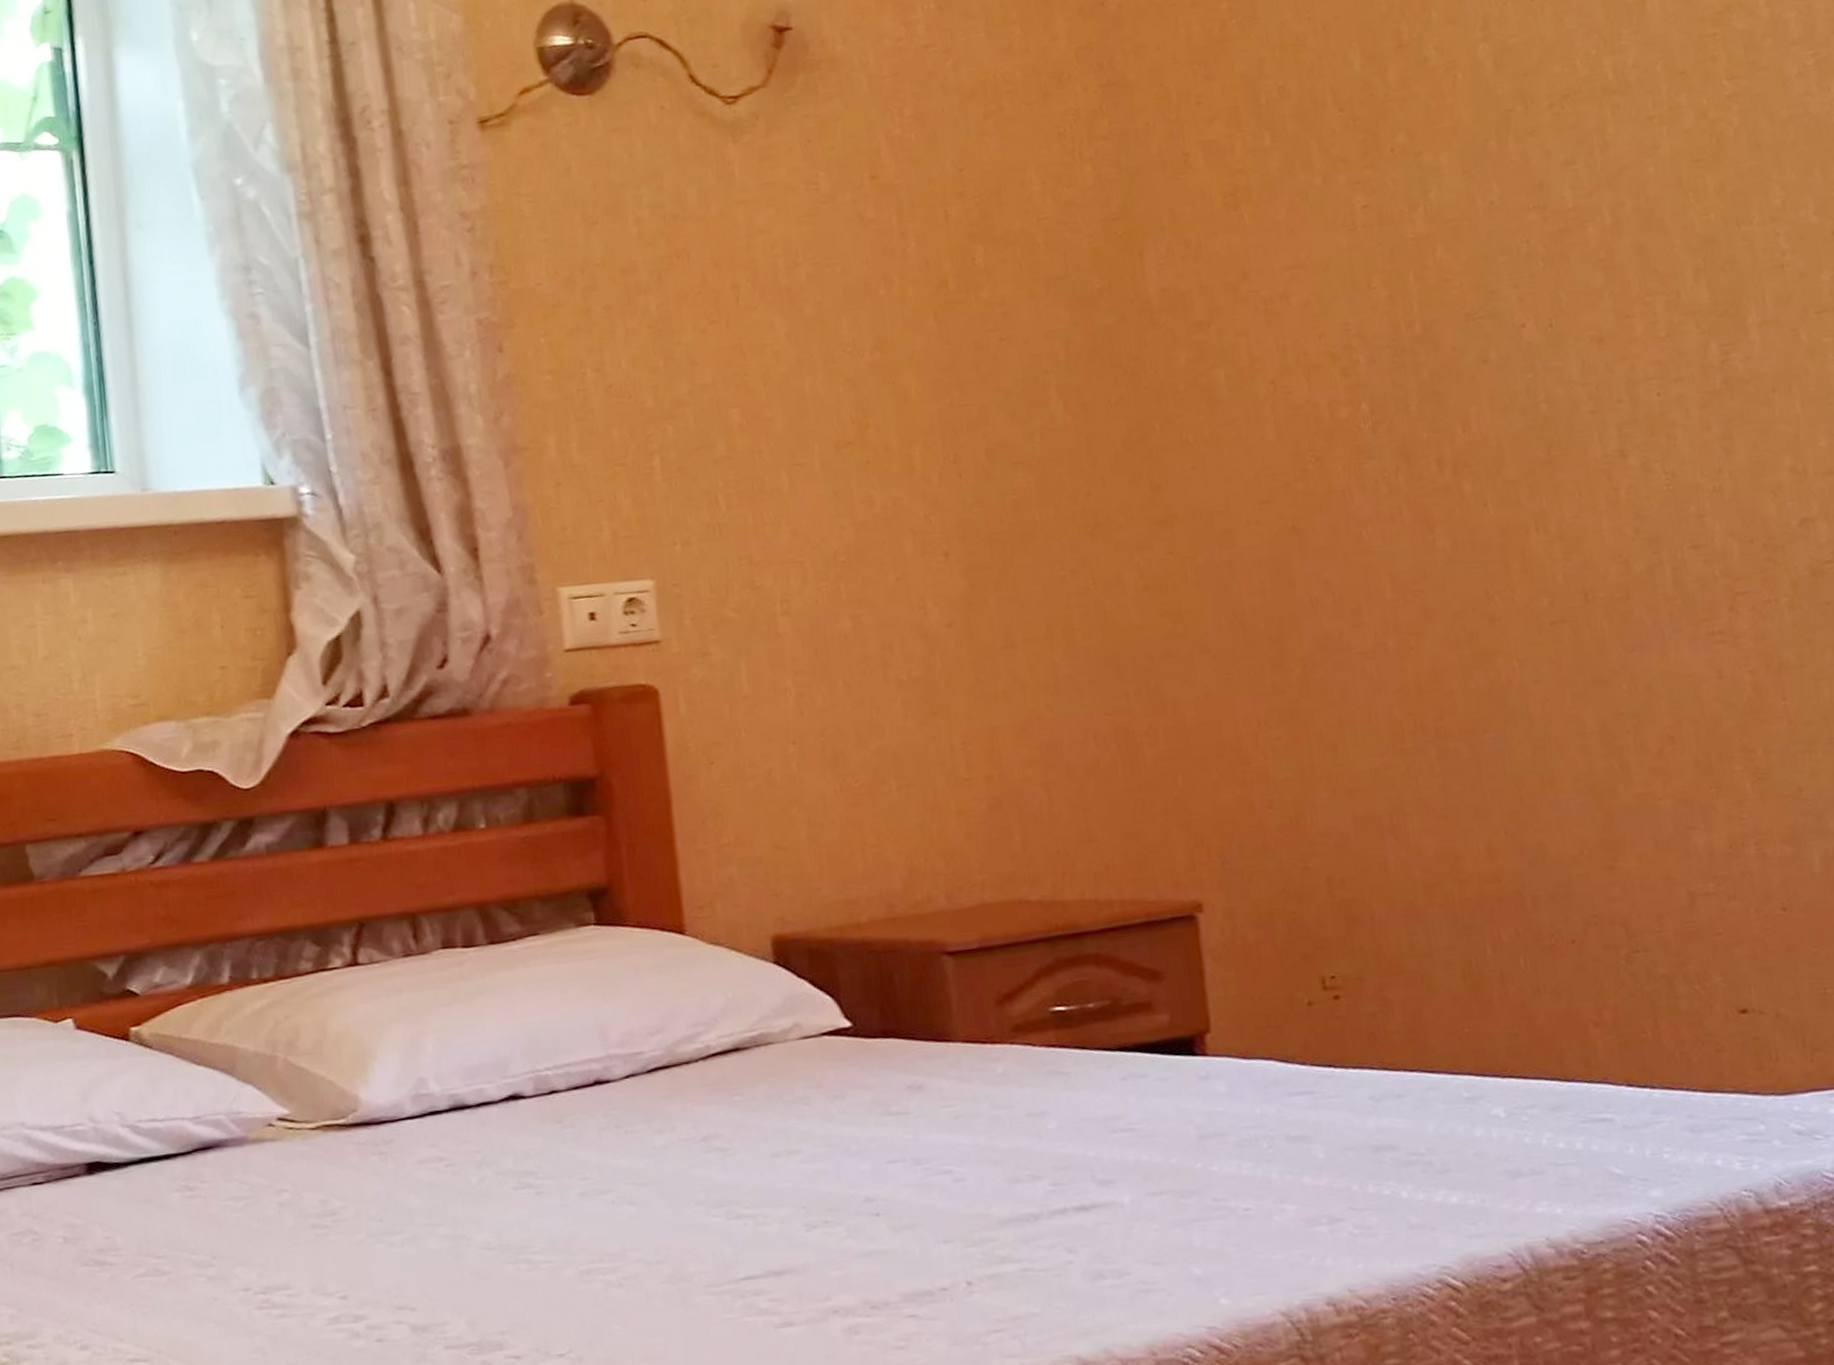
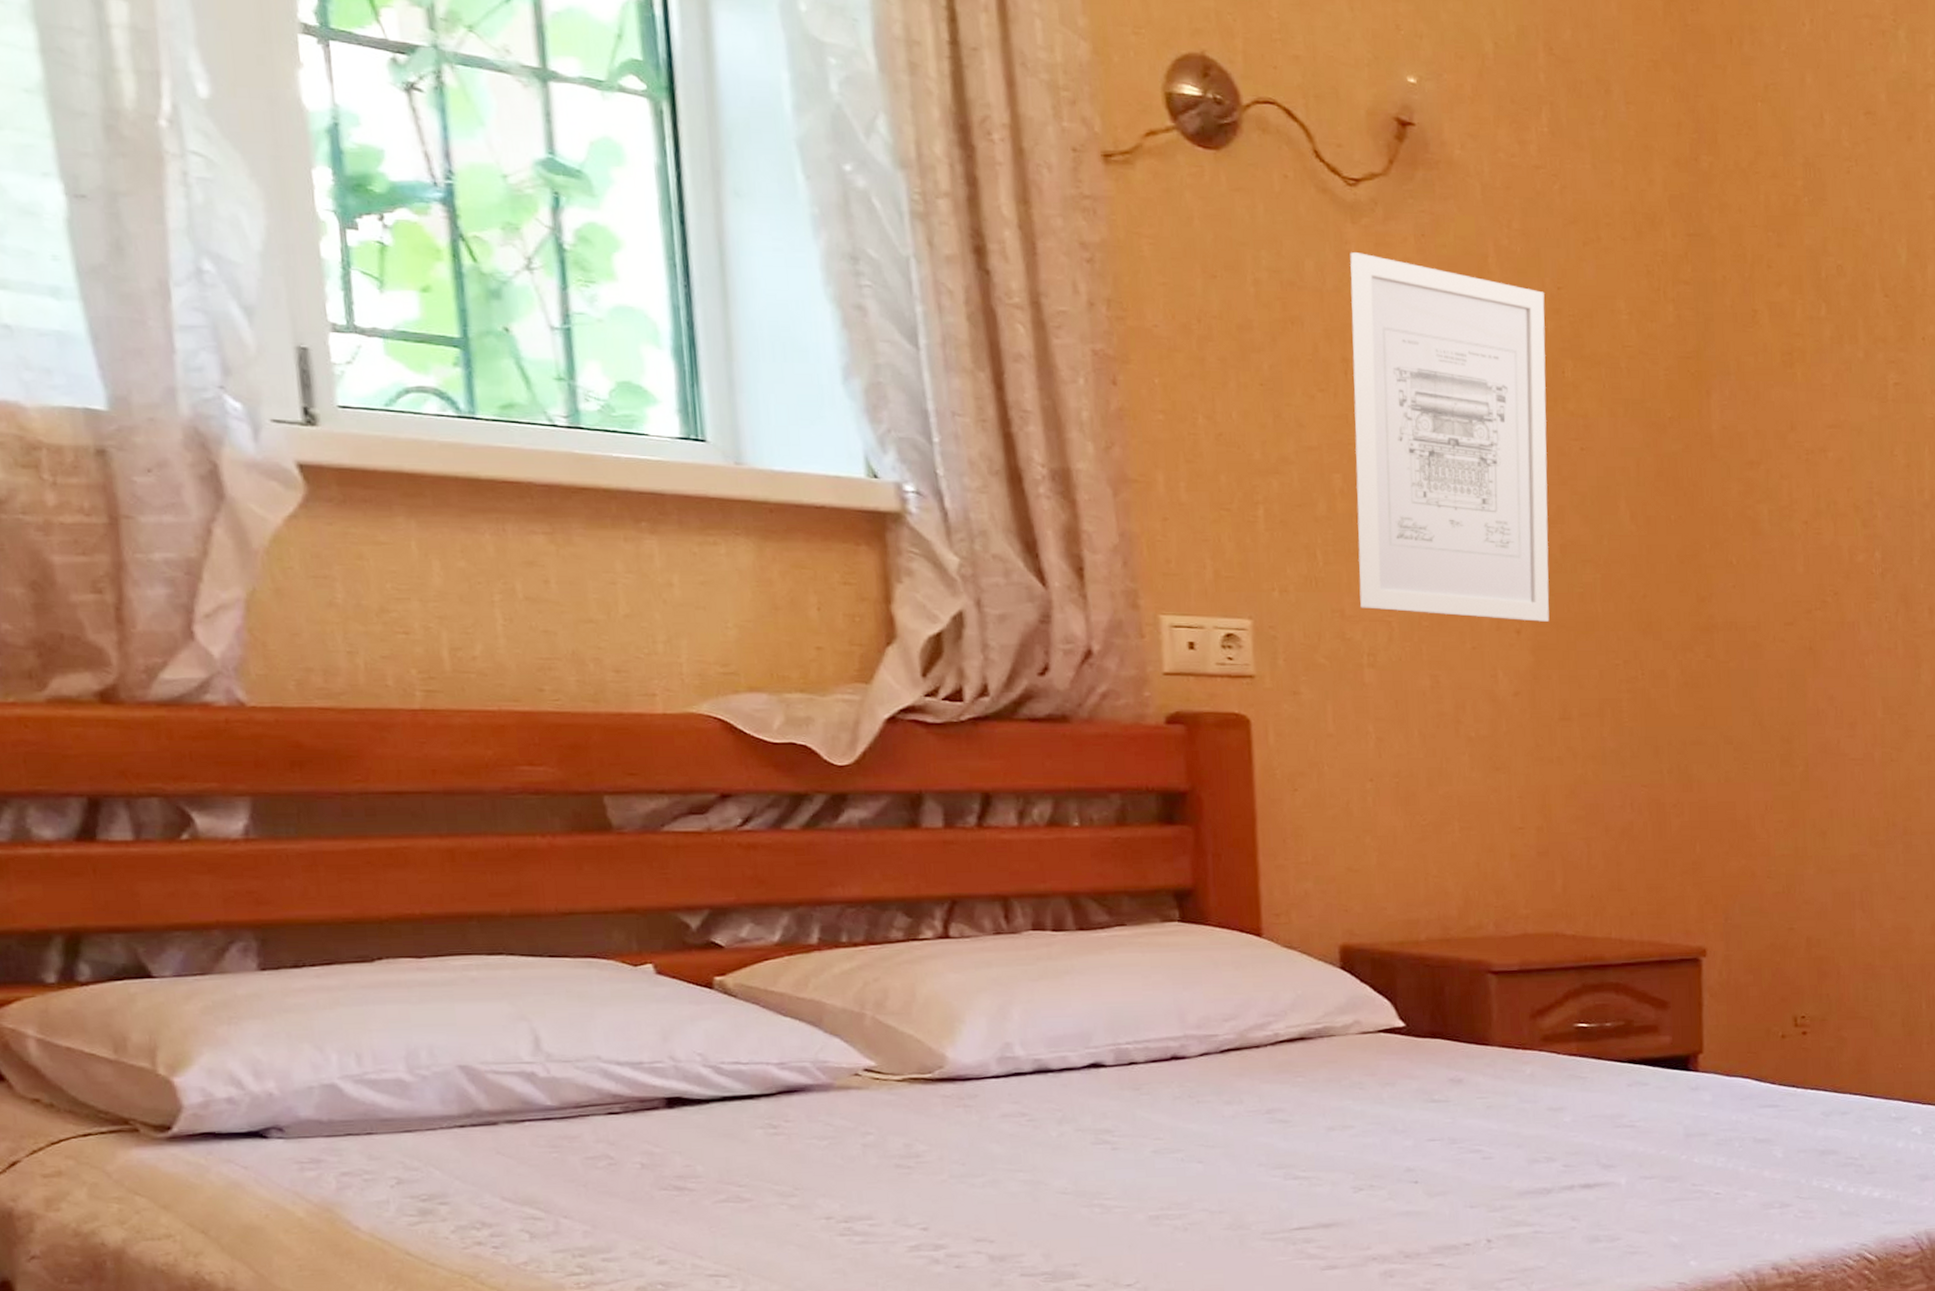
wall art: none [733,171,981,551] -> present [1350,252,1550,622]

